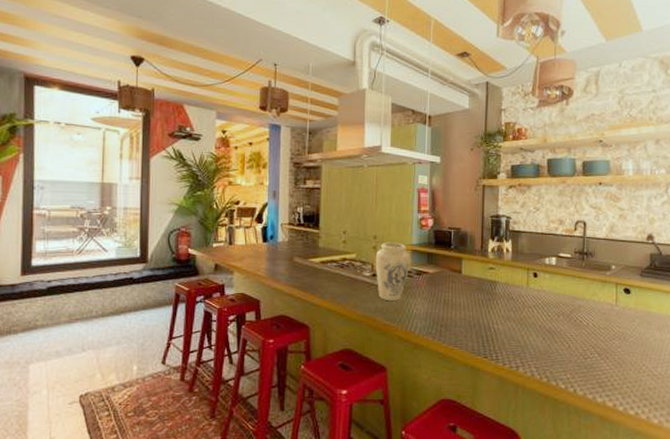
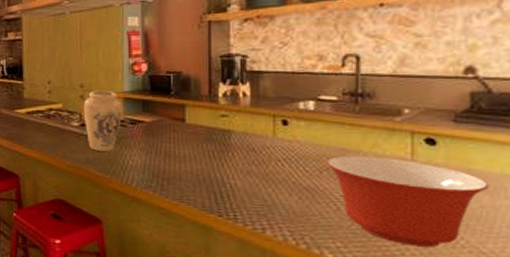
mixing bowl: none [562,303,660,373] -> present [326,156,490,247]

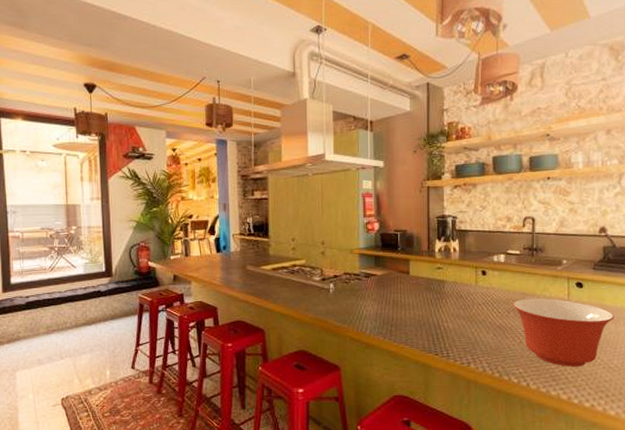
vase: present [83,90,123,151] -> none [324,247,358,303]

